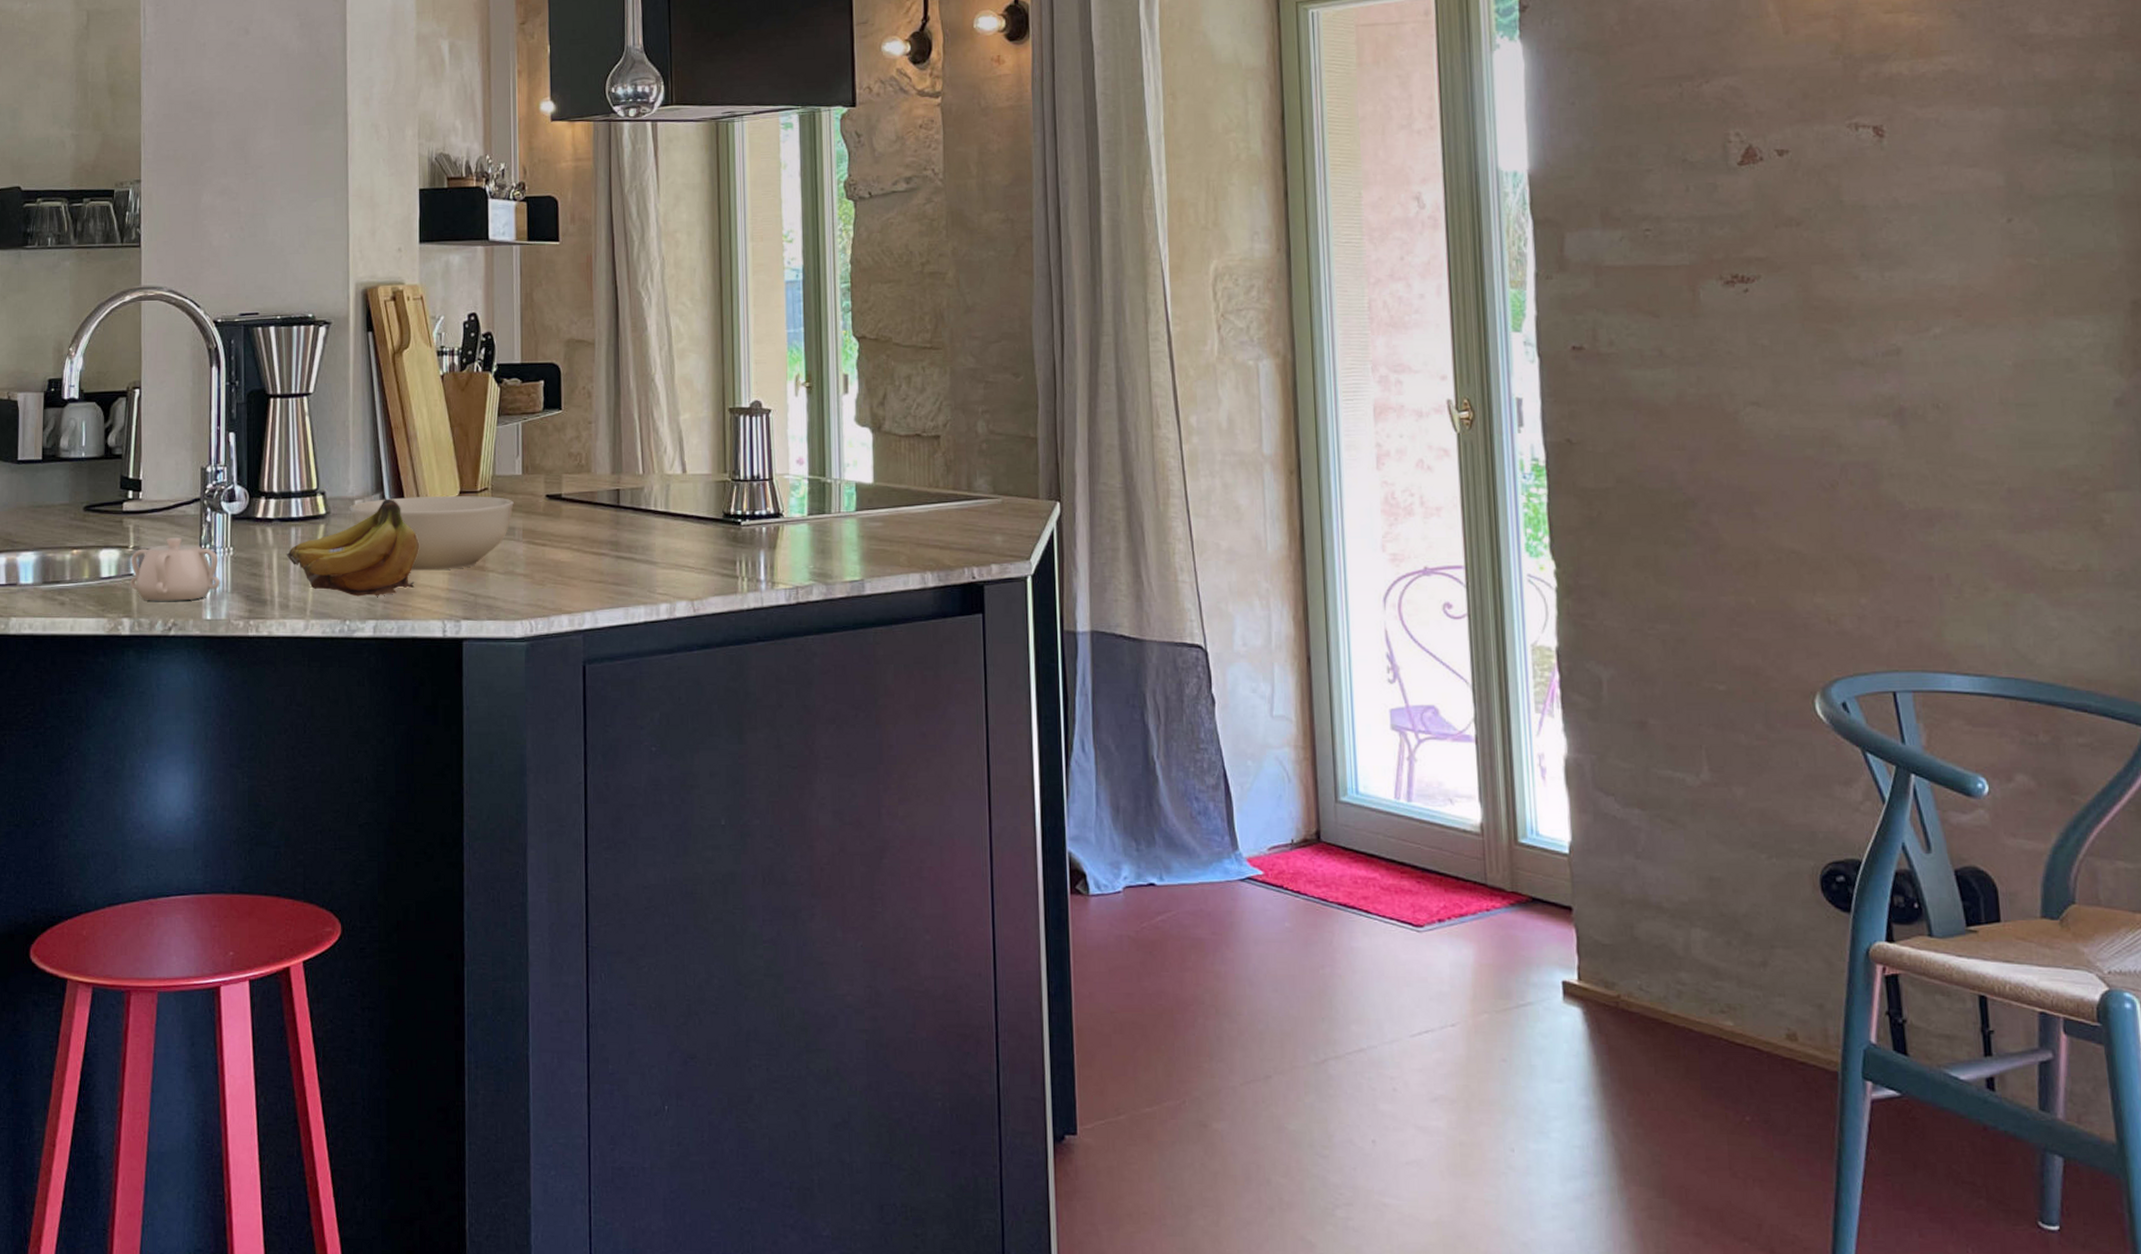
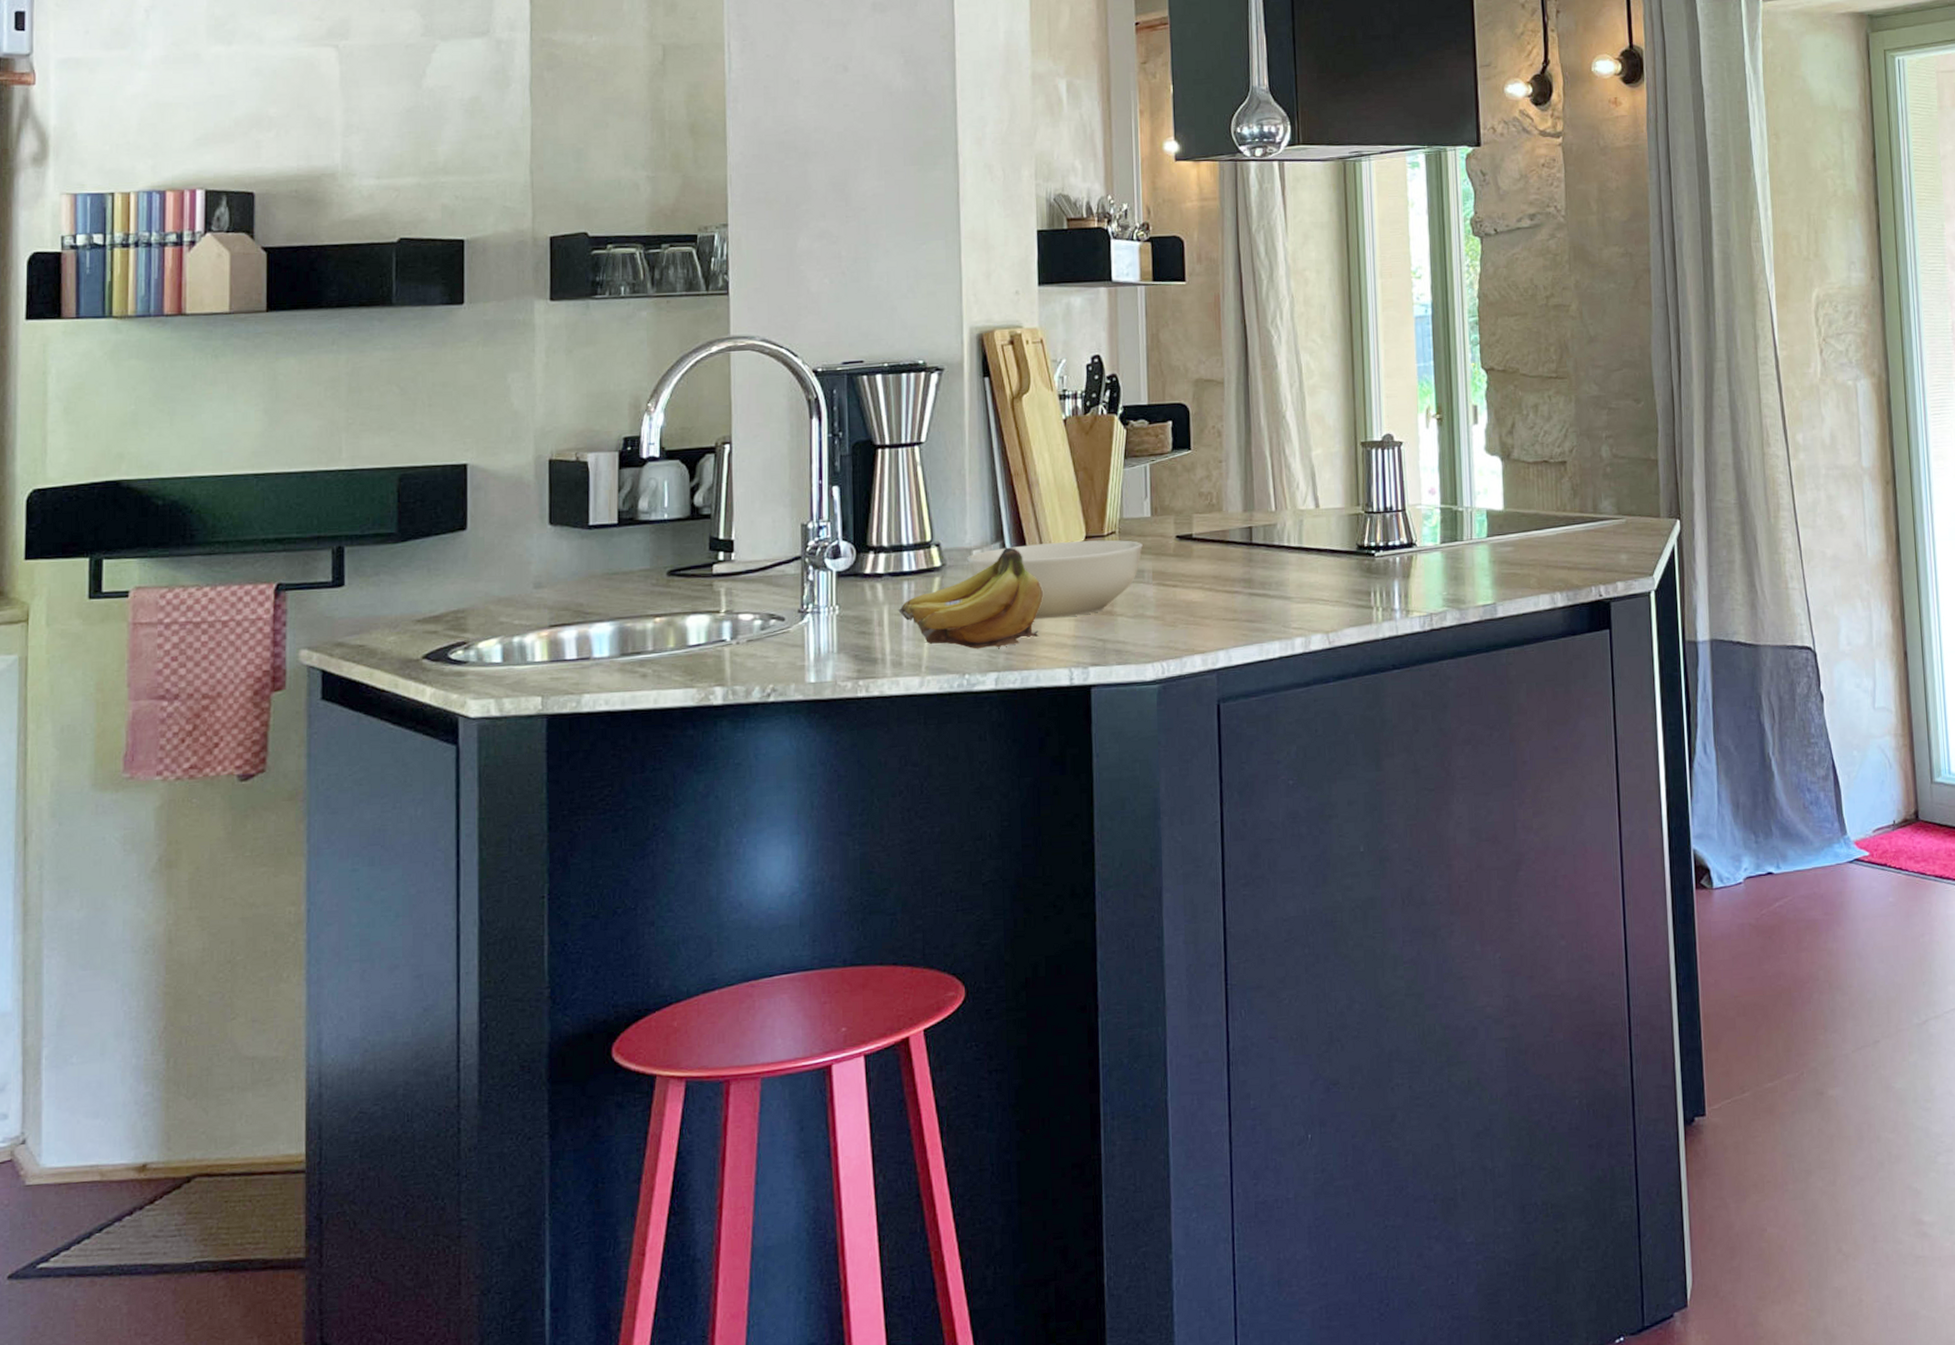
sugar bowl: present [129,537,221,601] -> none [721,598,826,668]

